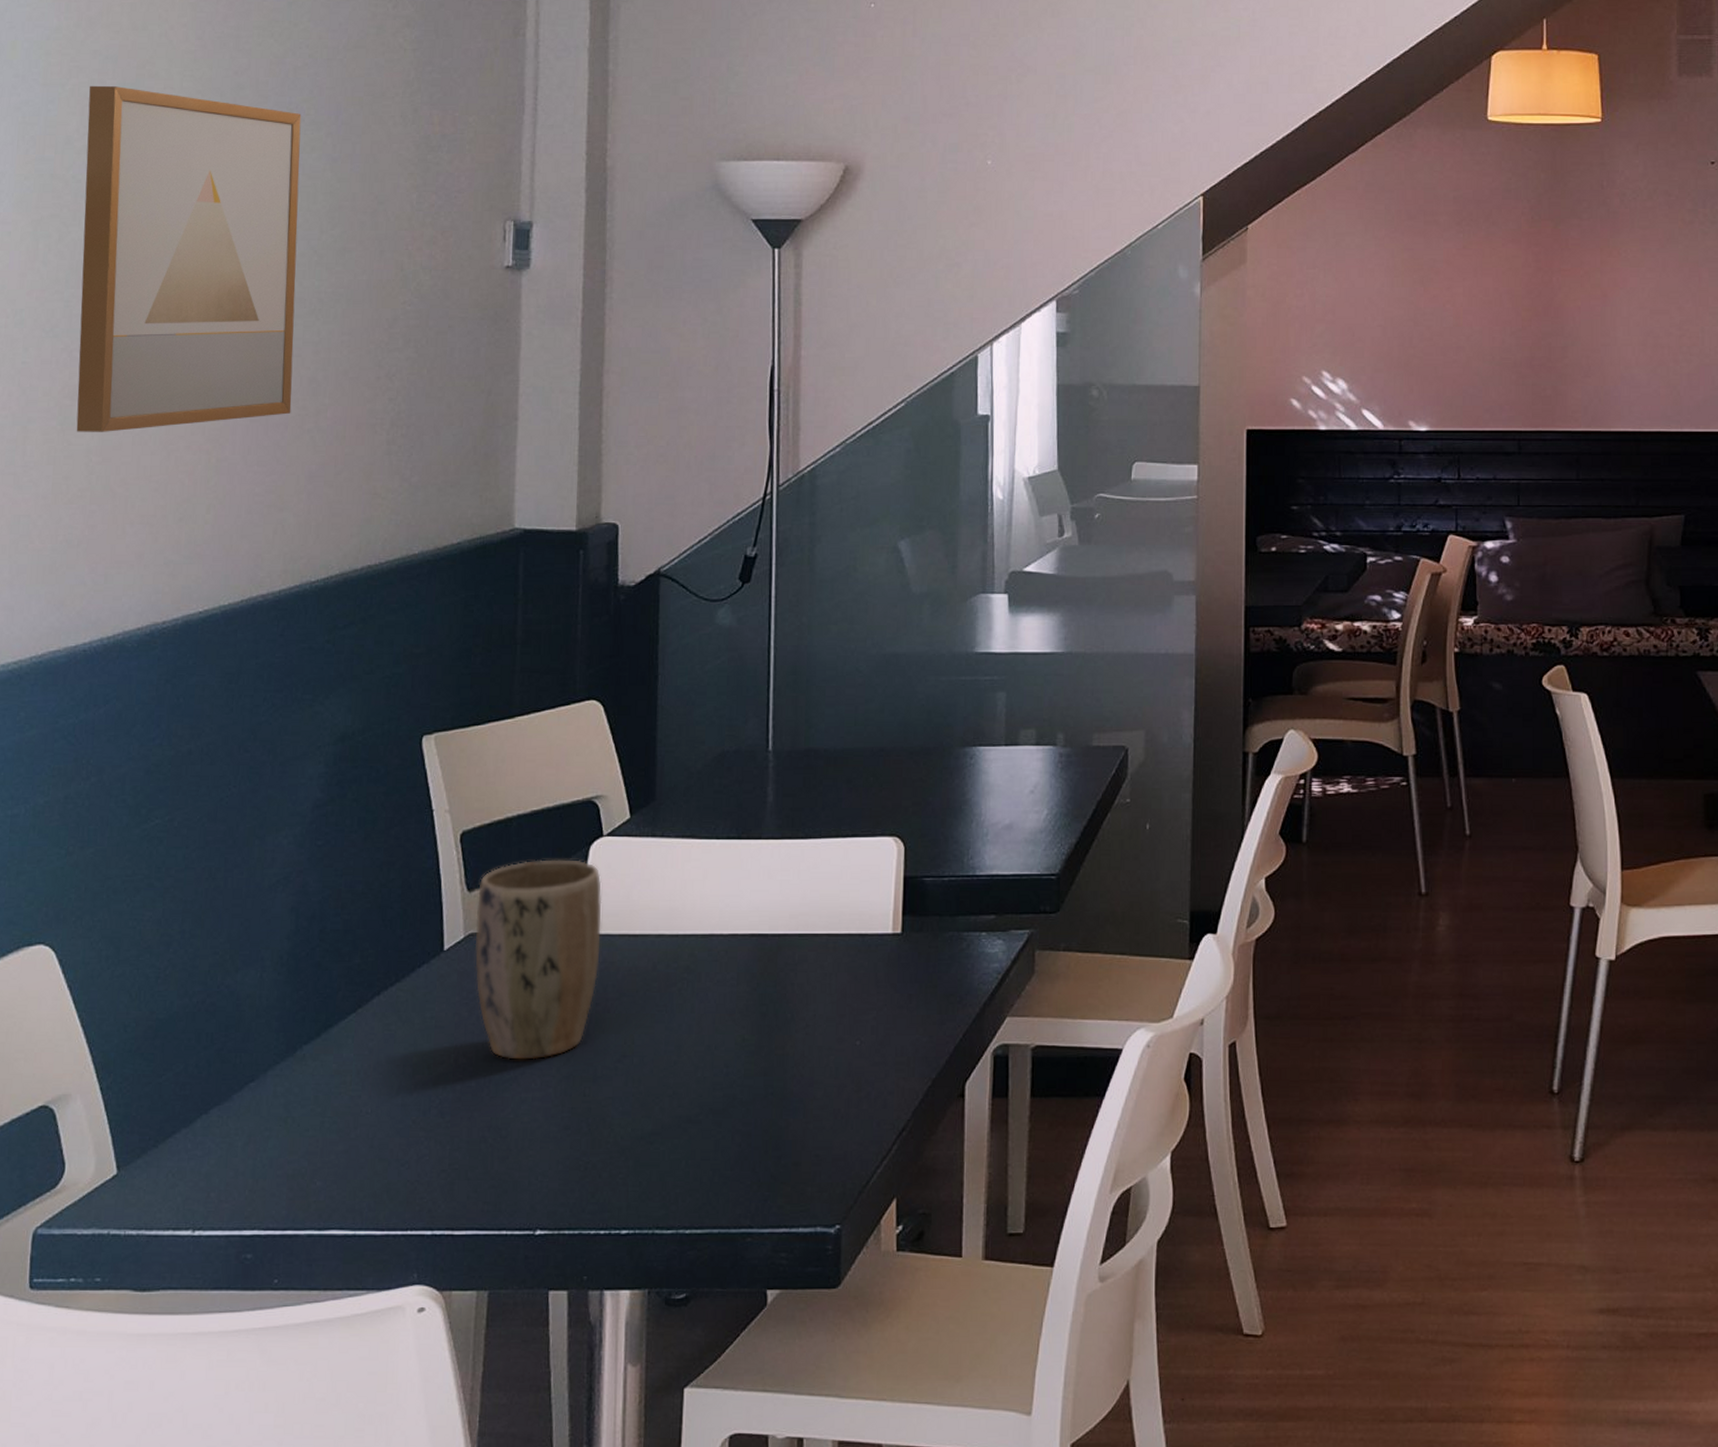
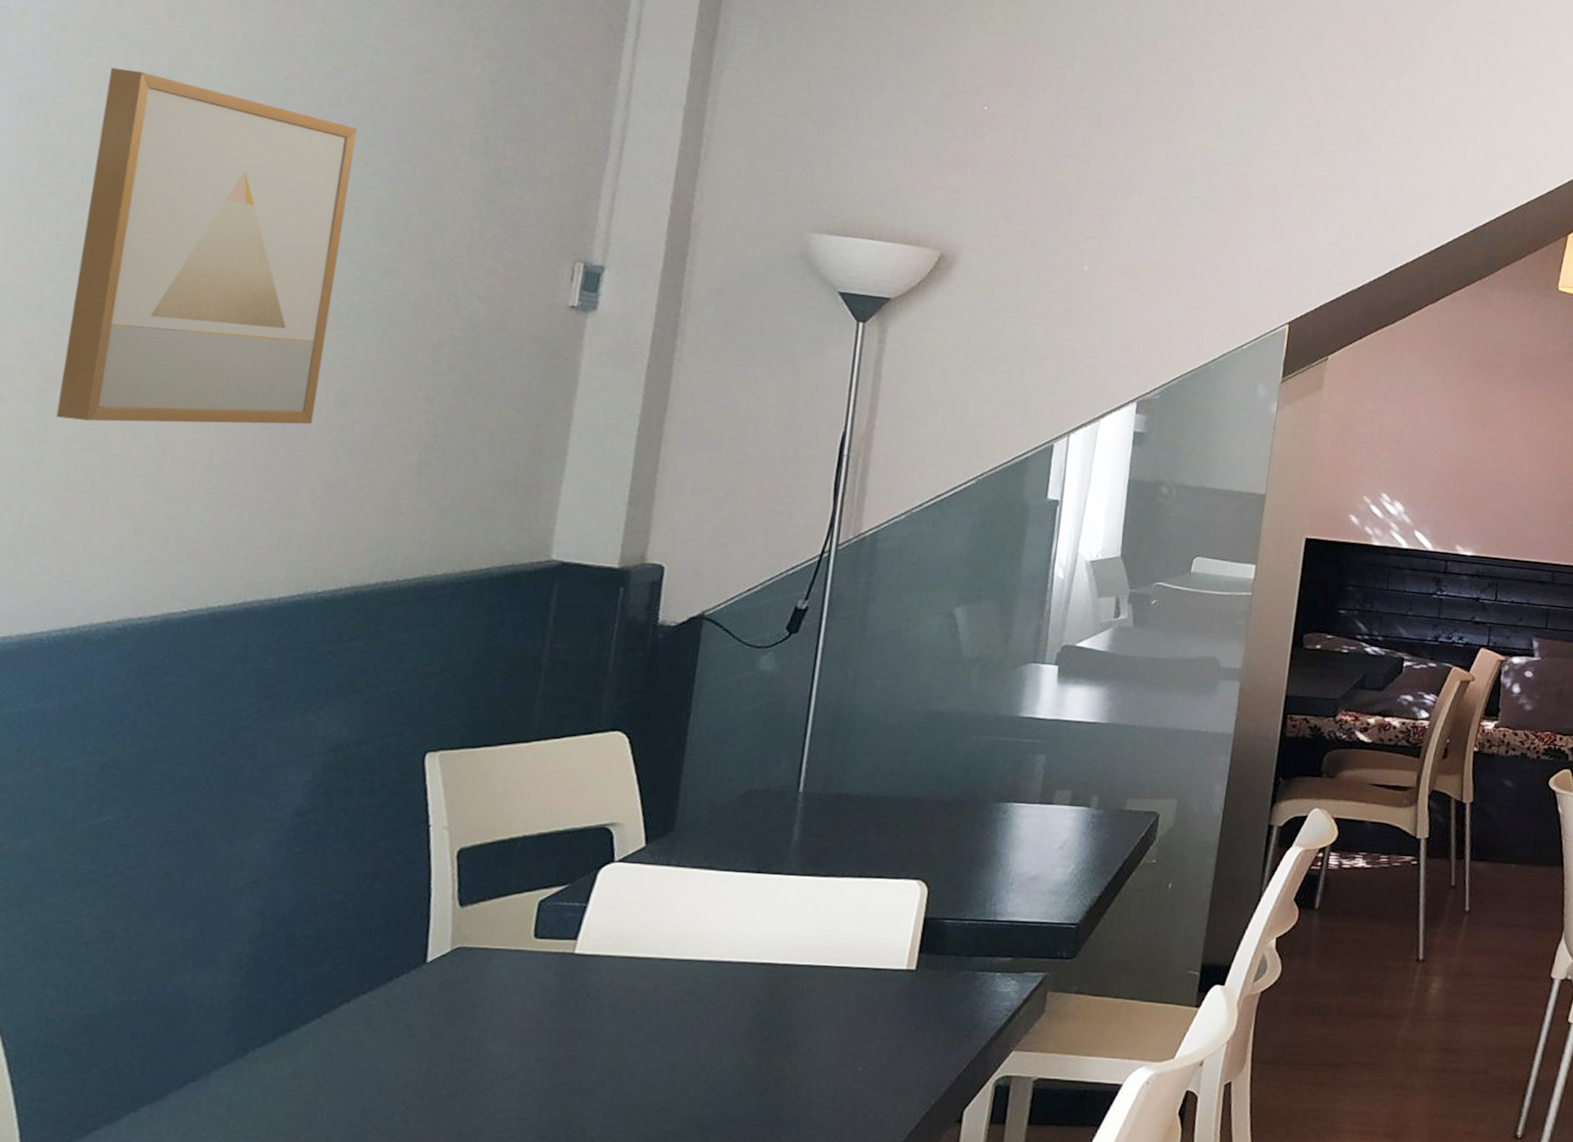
plant pot: present [475,859,602,1060] -> none [458,880,608,1072]

